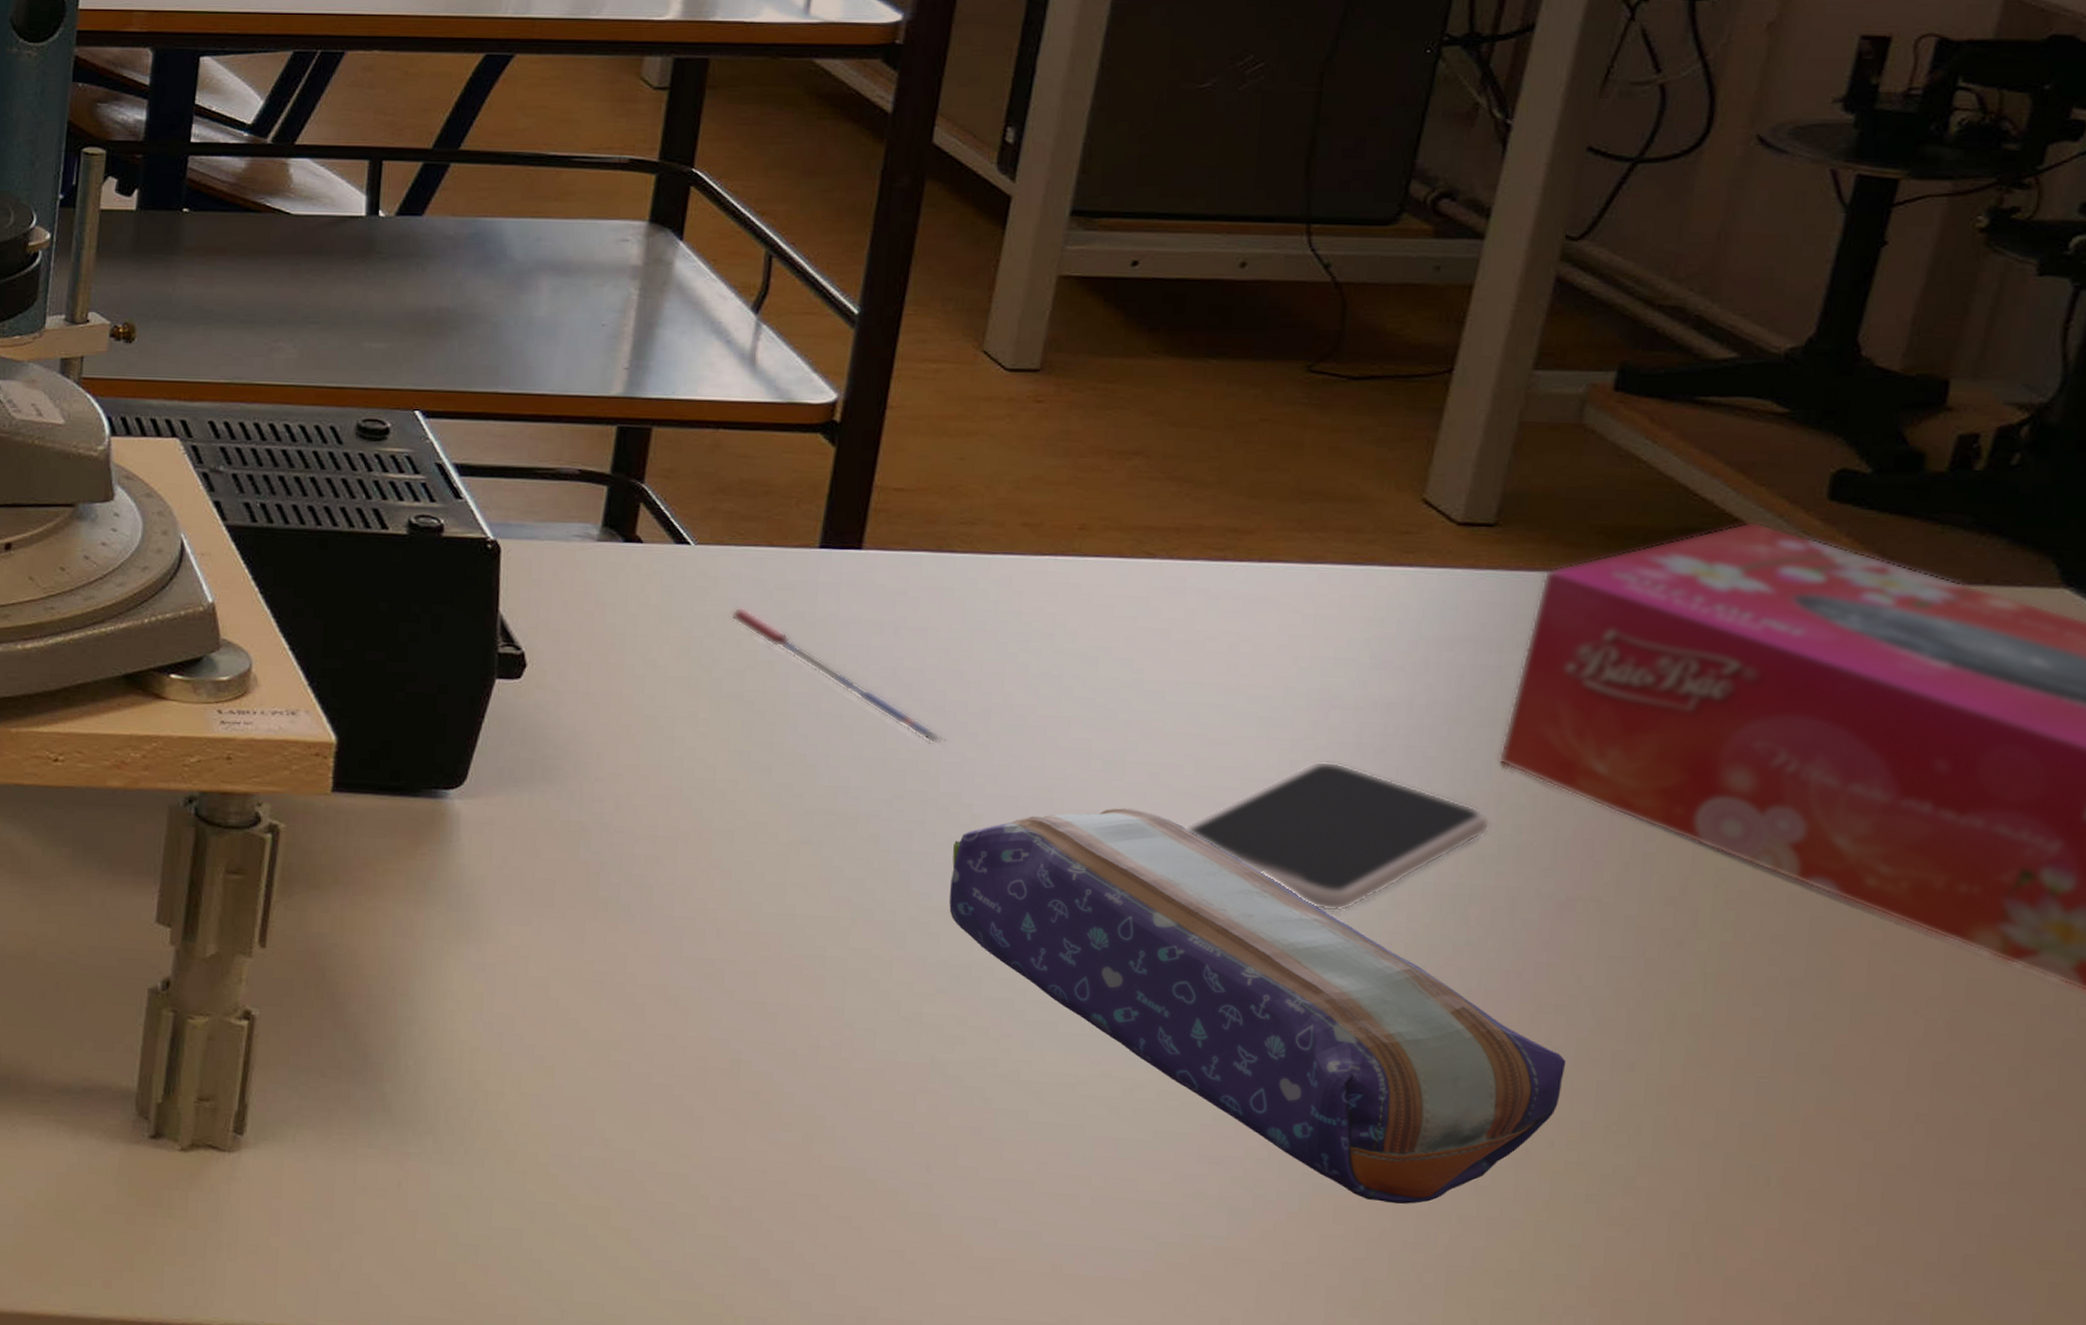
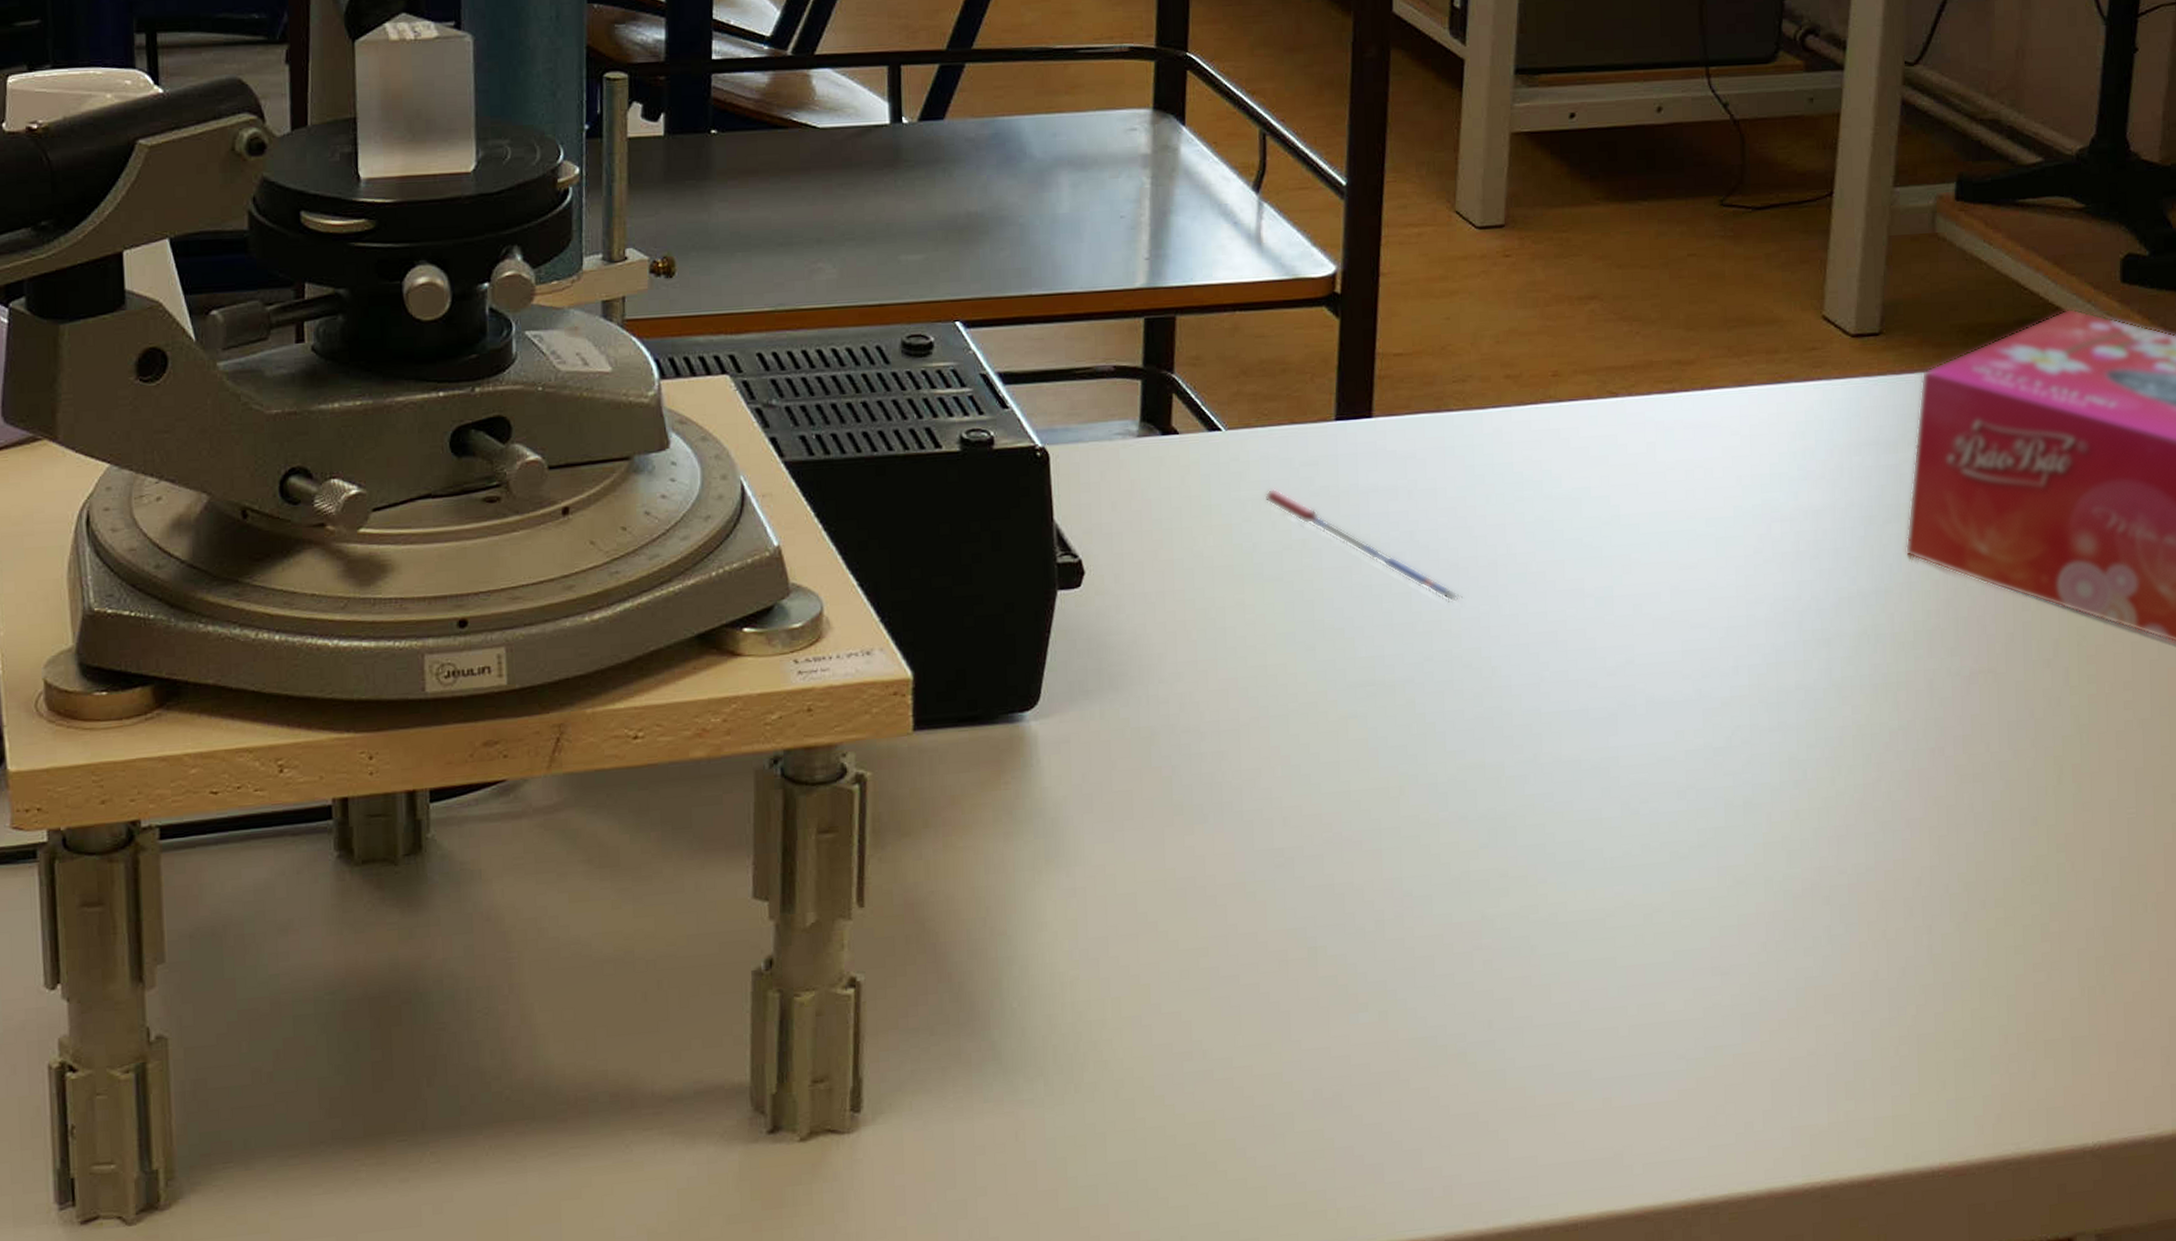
pencil case: present [949,808,1567,1204] -> none [1479,641,1987,985]
smartphone: present [1184,761,1491,913] -> none [1667,572,1906,716]

